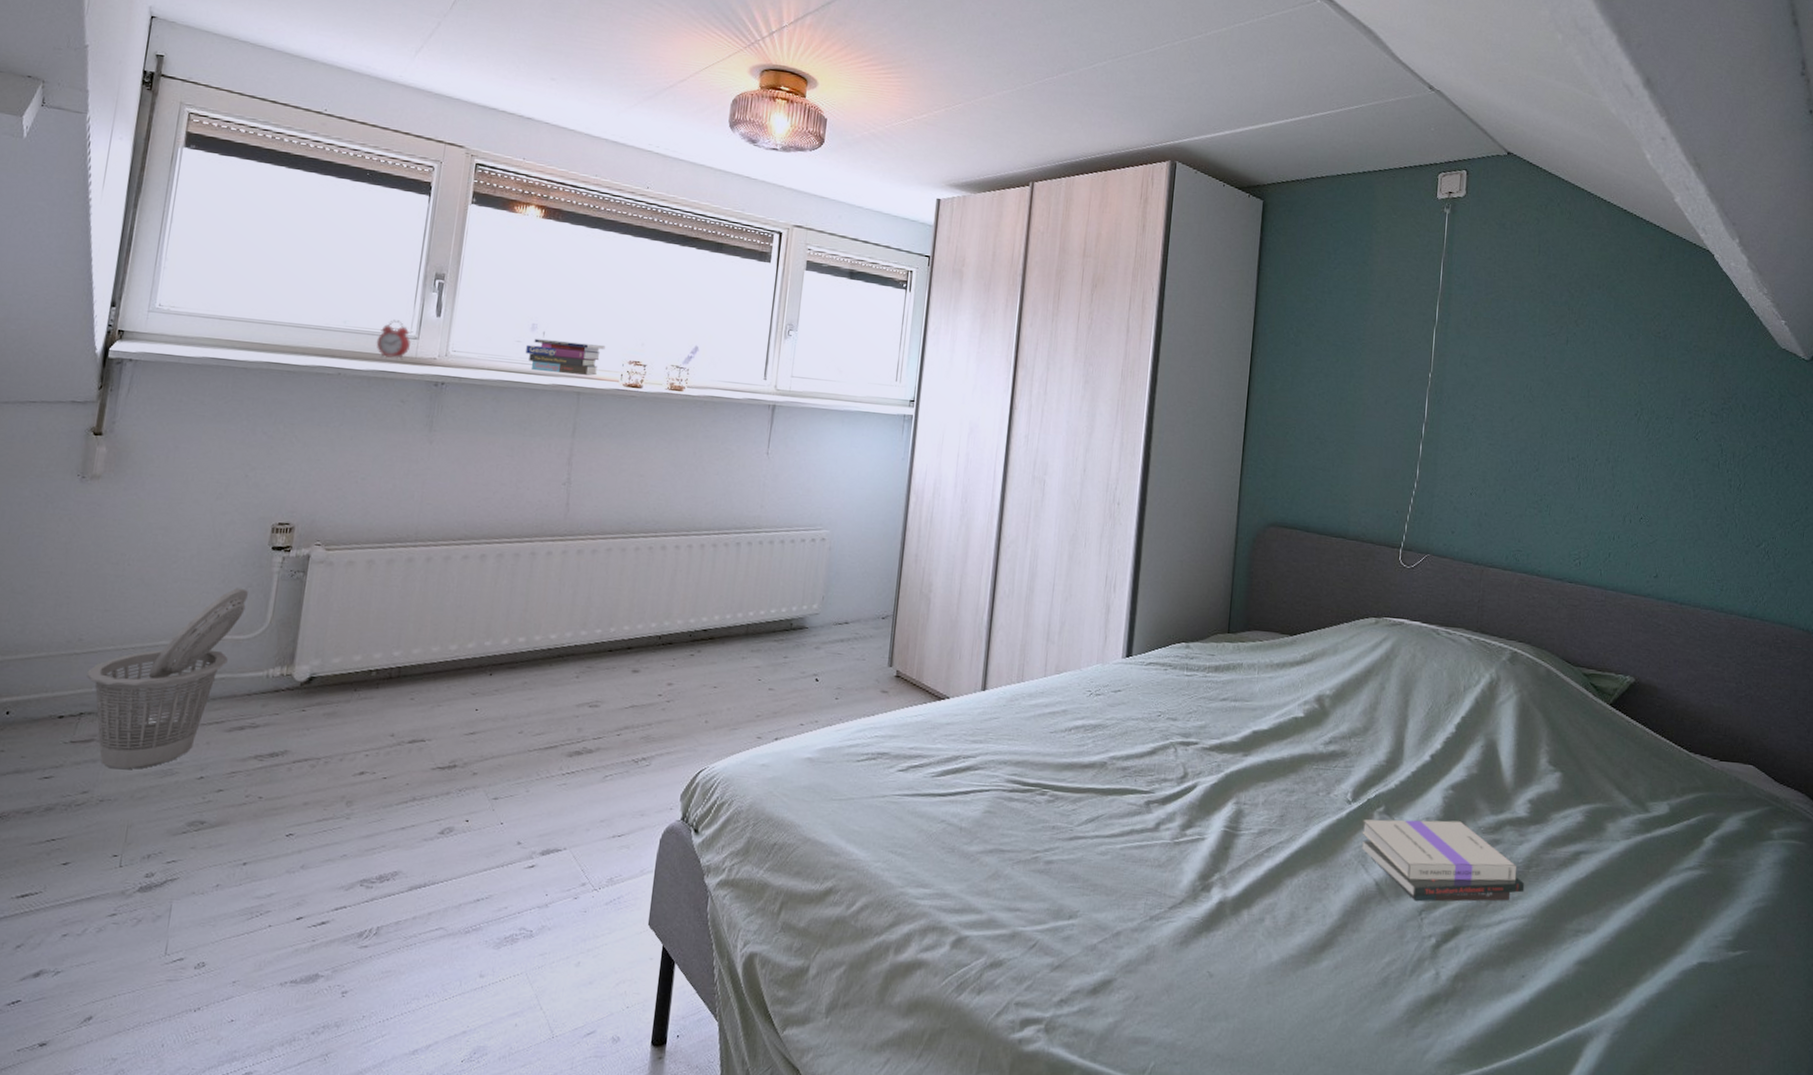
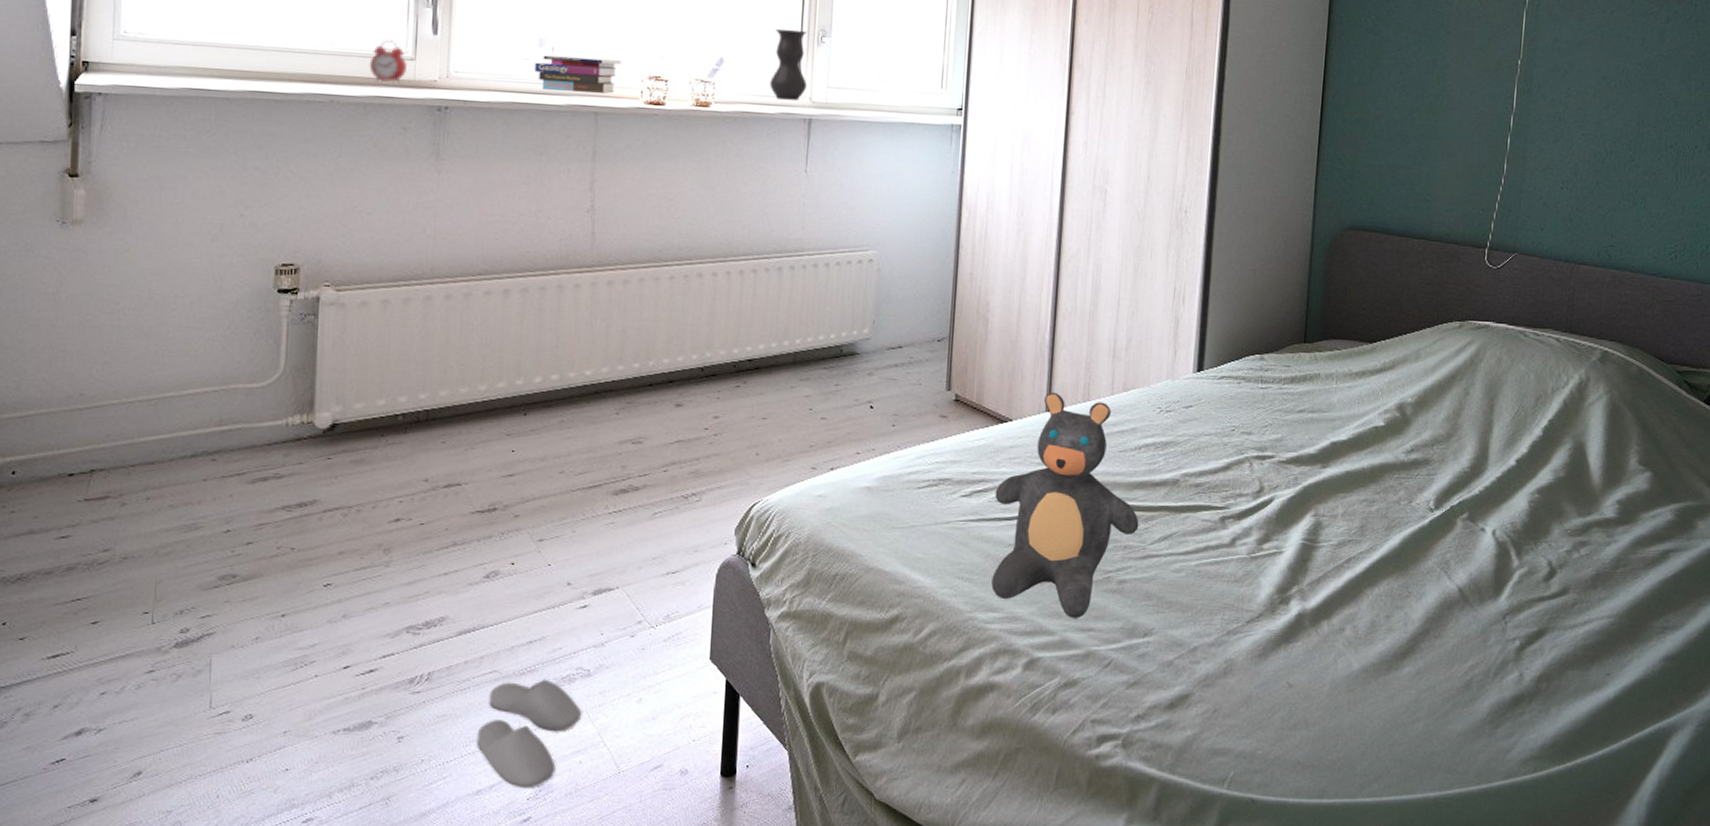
laundry basket: present [87,588,248,769] -> none [93,334,256,525]
slippers: none [417,938,522,1049] -> present [476,679,582,788]
vase: none [739,322,775,388] -> present [769,28,807,101]
stuffed animal: none [923,671,1067,897] -> present [991,392,1139,618]
books: present [1362,819,1525,902] -> none [1445,524,1612,606]

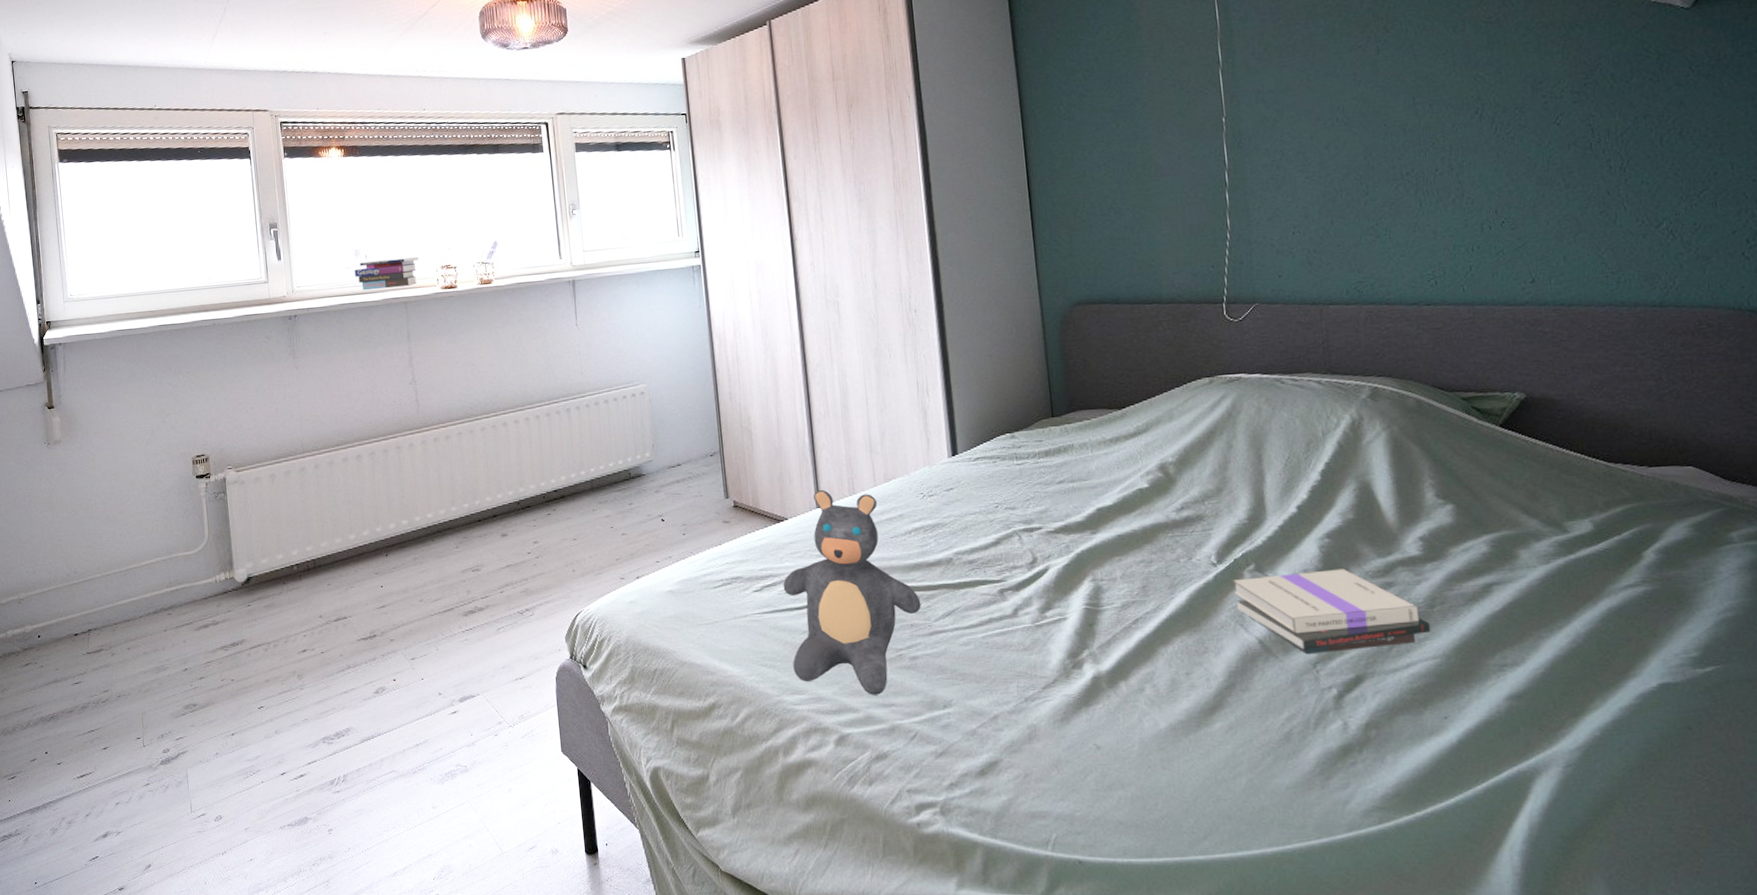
alarm clock: present [369,40,408,84] -> none [236,270,264,305]
slippers: present [476,679,582,788] -> none [387,775,466,869]
vase: present [769,28,807,101] -> none [535,208,567,269]
books: none [1445,524,1612,606] -> present [1233,569,1431,655]

